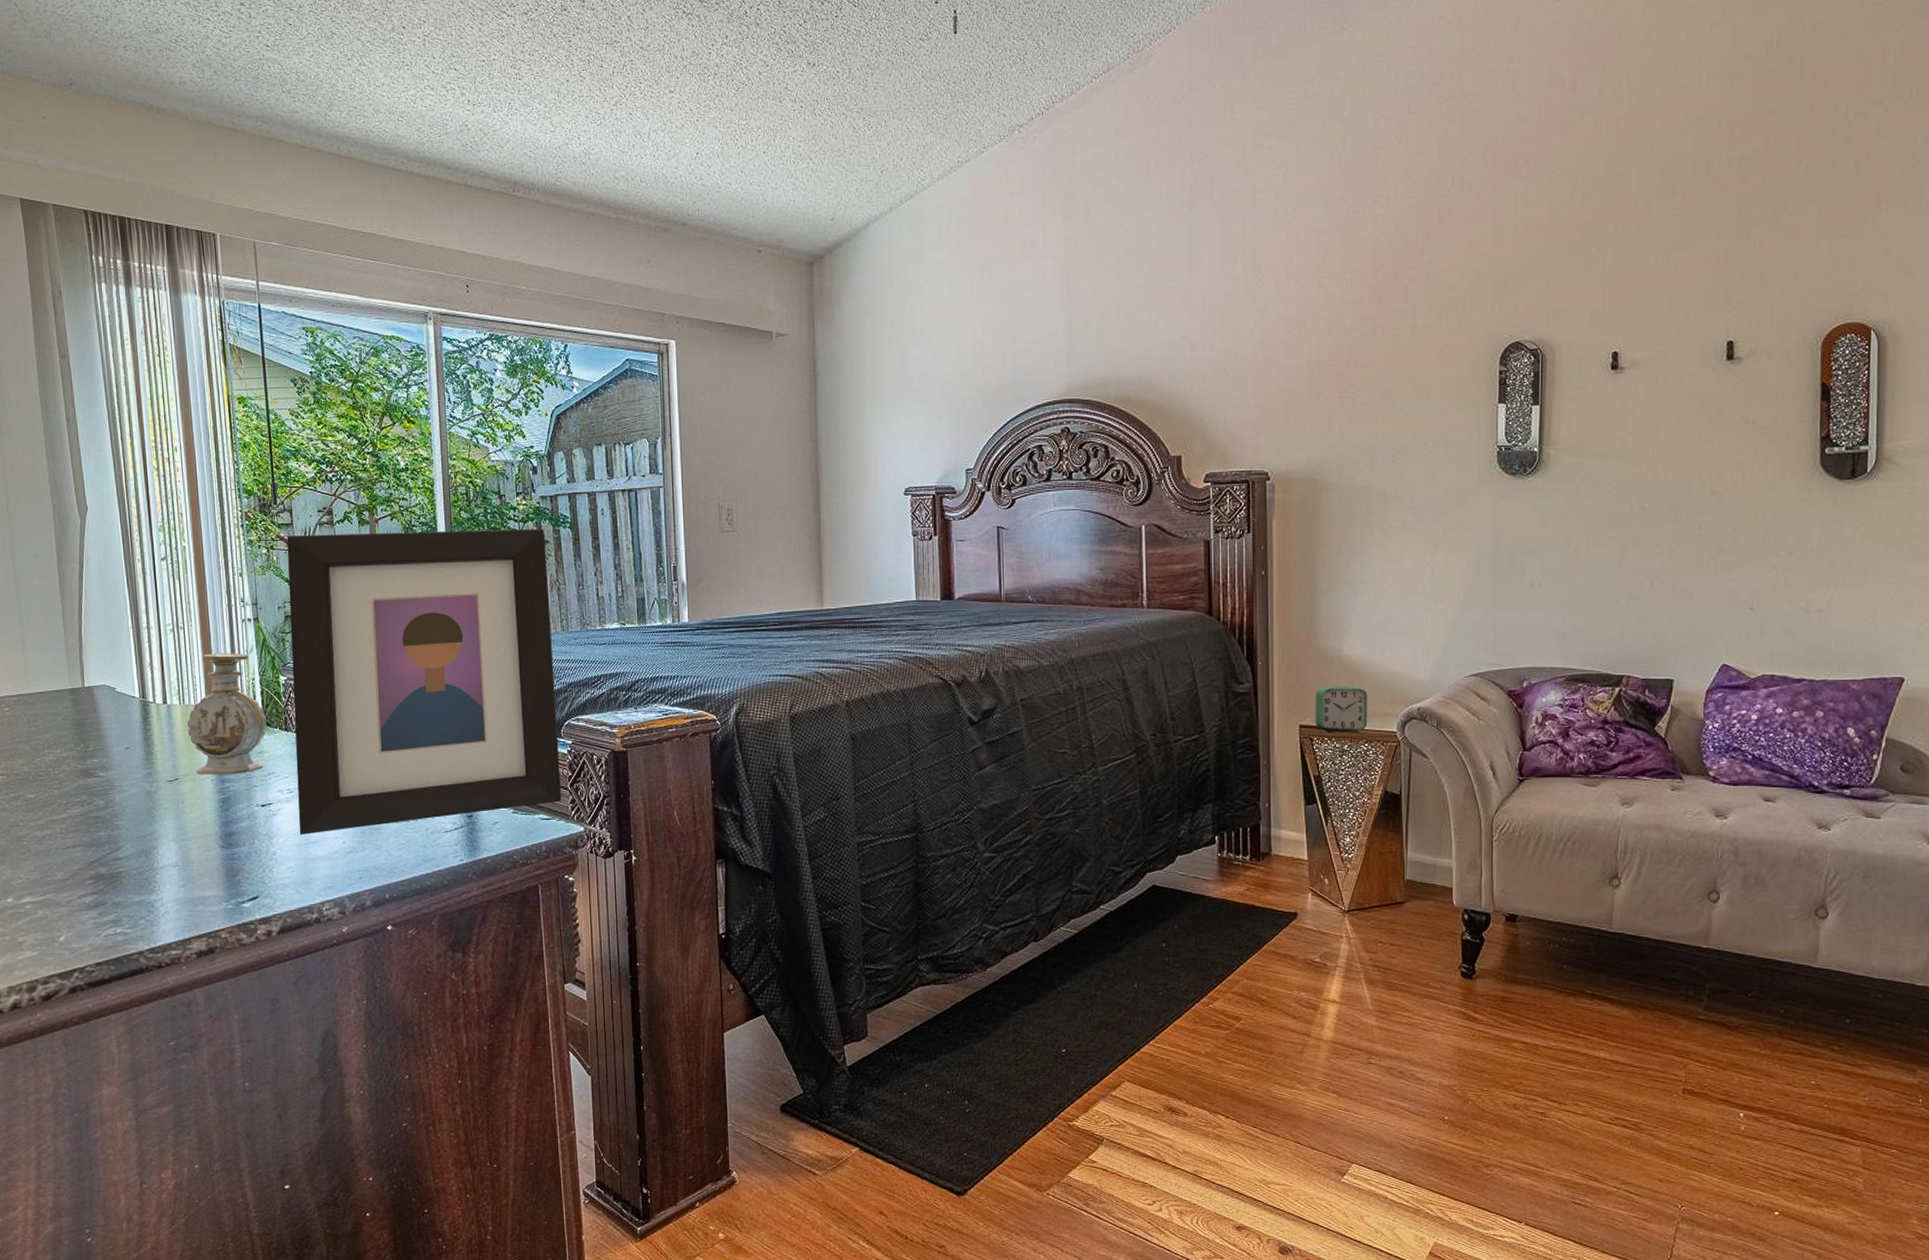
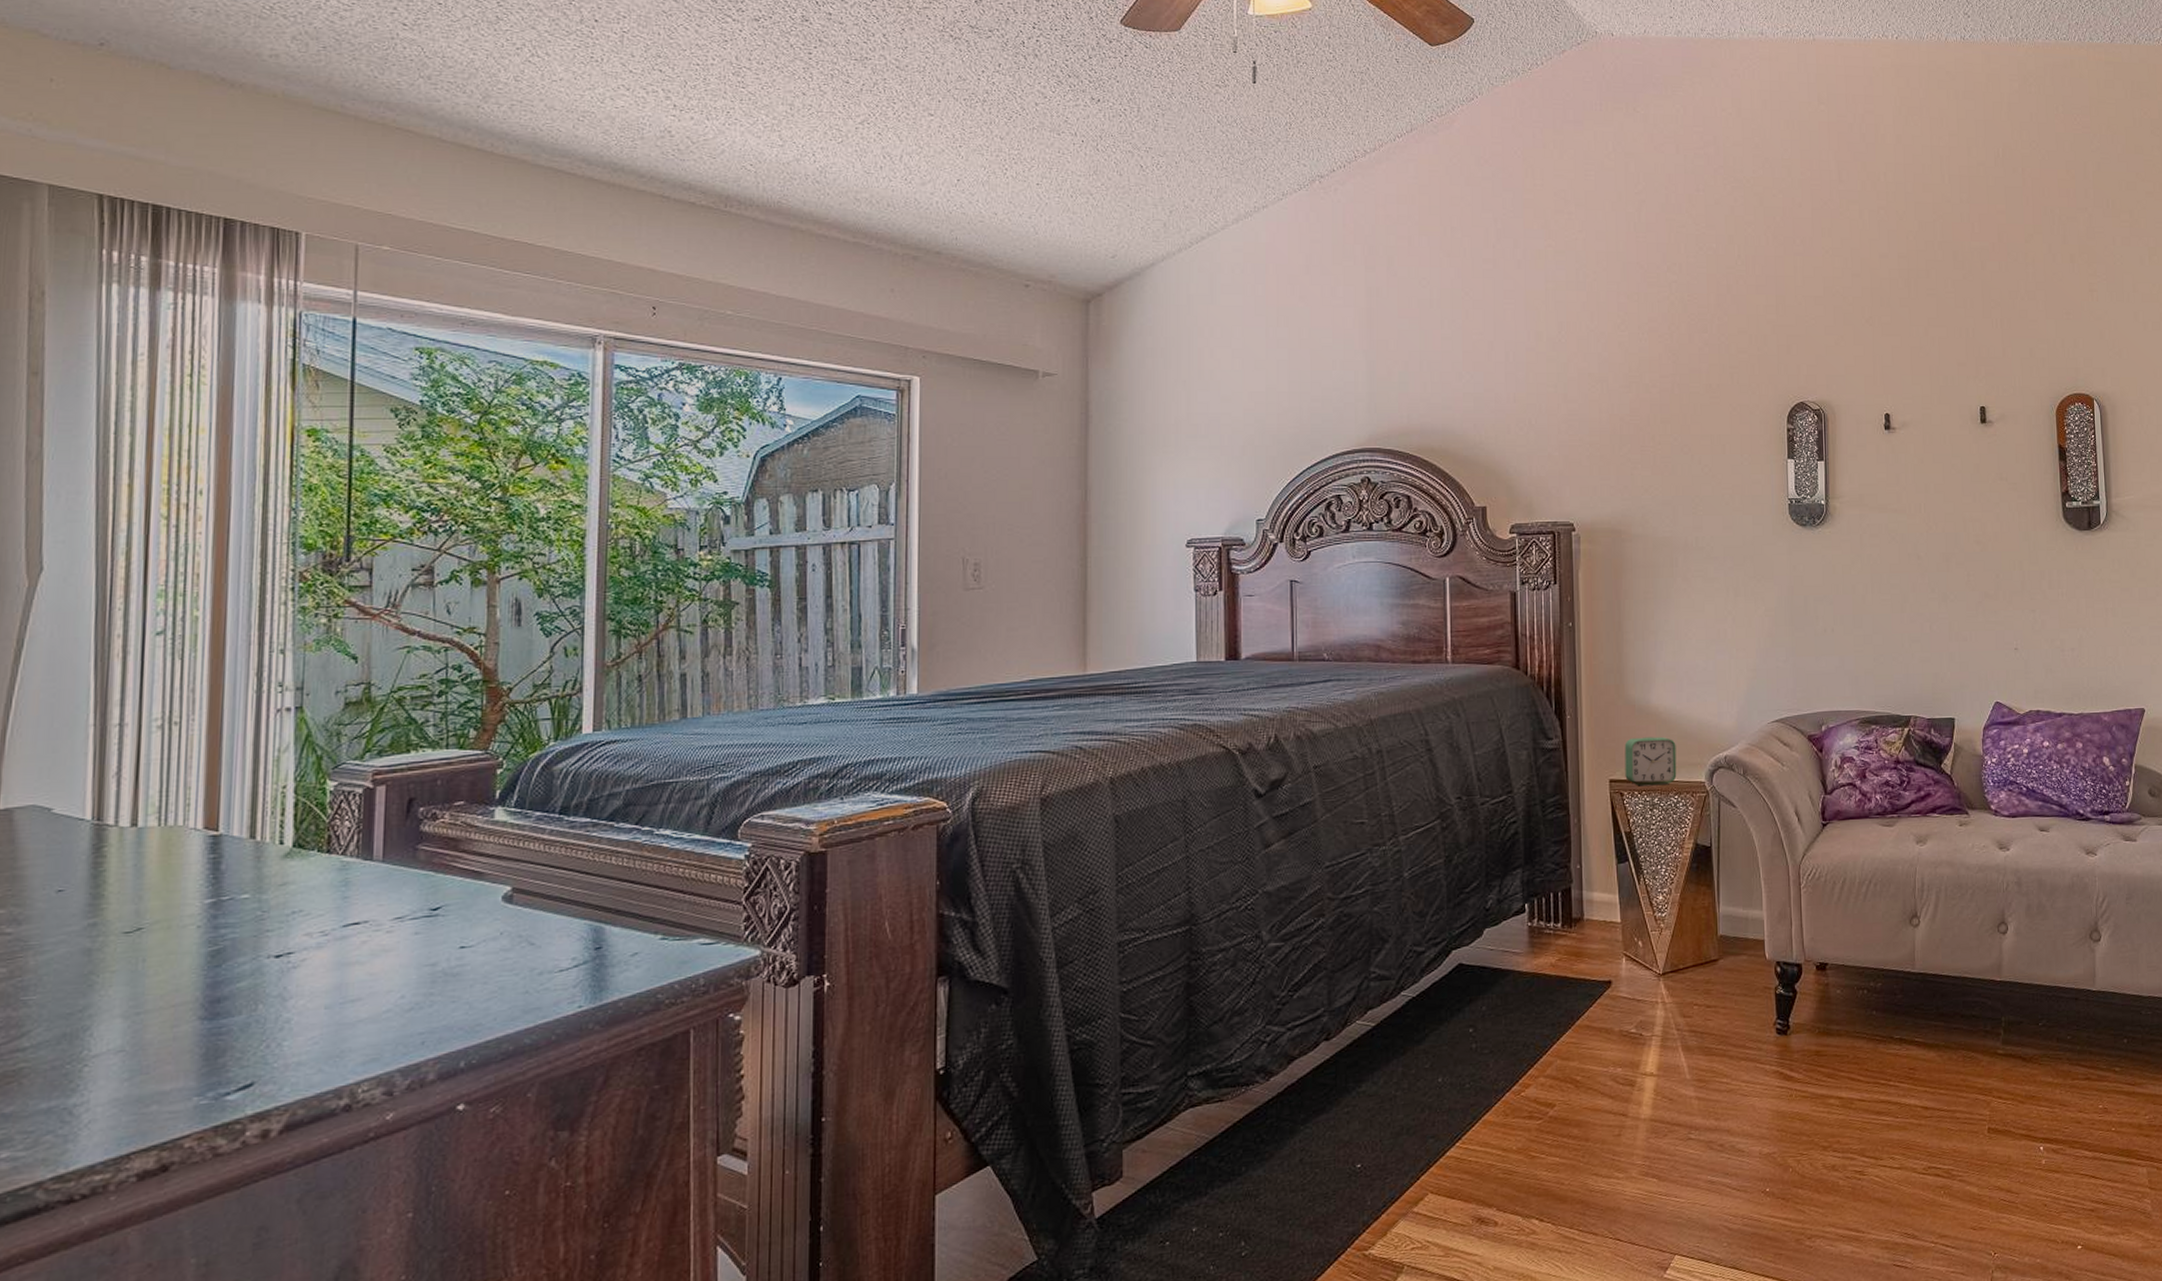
perfume bottle: present [187,653,268,775] -> none [167,753,300,921]
picture frame: present [287,528,562,836] -> none [332,587,735,993]

